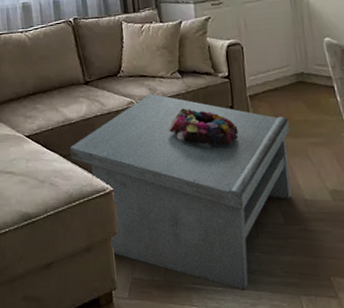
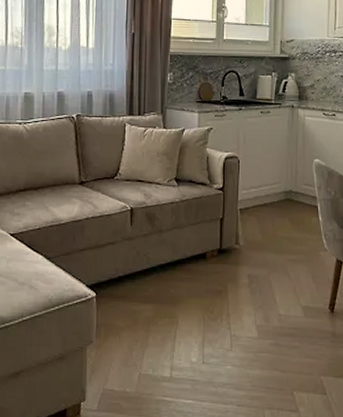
coffee table: present [69,93,292,290] -> none [55,199,274,403]
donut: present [169,108,239,145] -> none [159,217,225,256]

